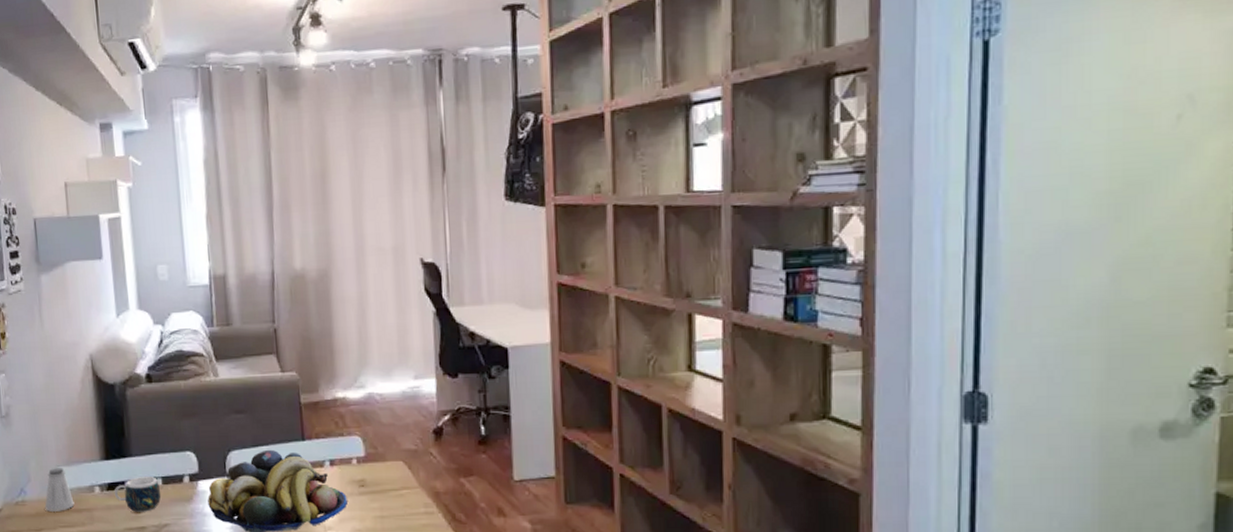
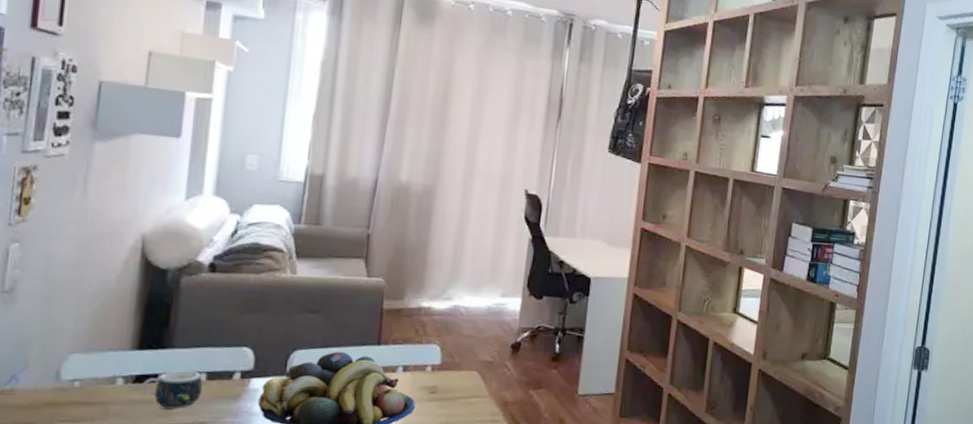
saltshaker: present [44,468,75,512] -> none [42,354,85,404]

